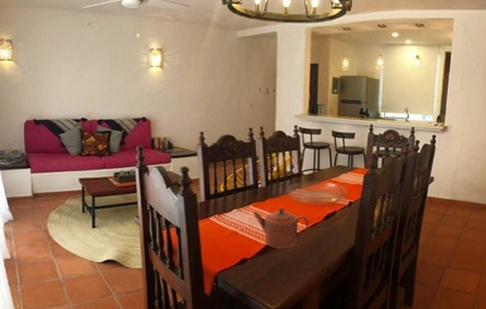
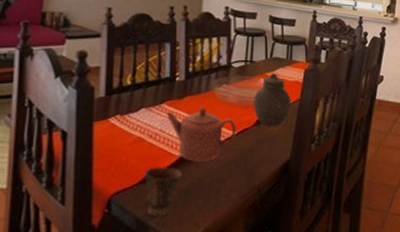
cup: none [240,252,268,289] -> present [144,167,182,217]
jar: none [322,178,353,221] -> present [253,73,291,126]

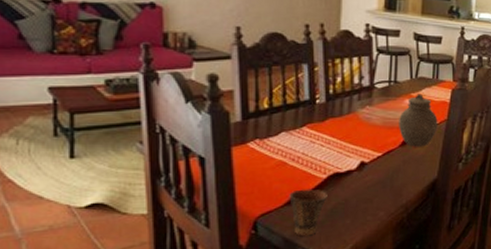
teapot: present [166,106,237,162] -> none [307,129,382,183]

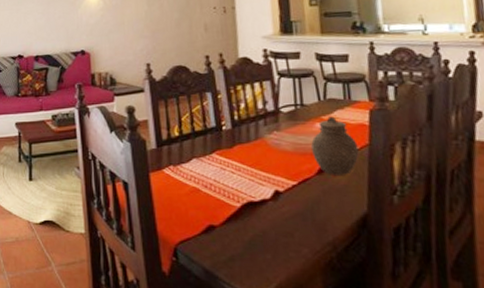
cup: present [289,189,327,236] -> none [205,217,244,269]

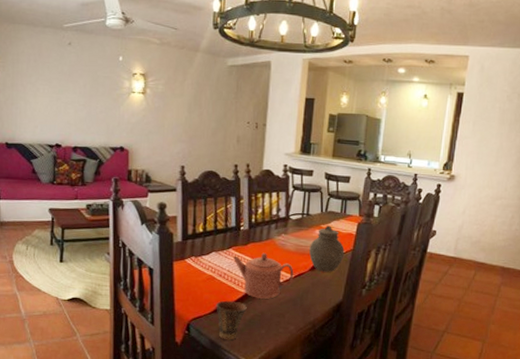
cup: none [205,217,244,269] -> present [216,300,247,340]
teapot: none [217,155,298,213] -> present [232,252,294,299]

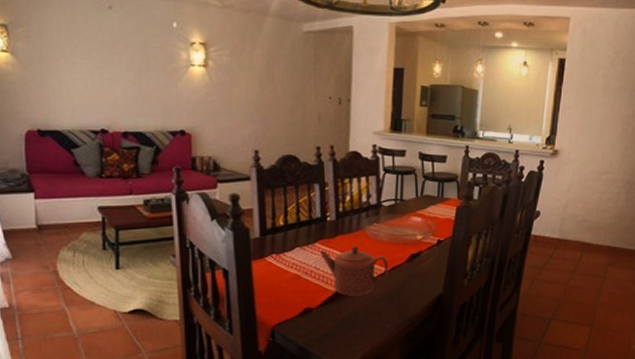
cup: present [216,300,247,340] -> none [303,301,338,345]
jar: present [309,225,345,272] -> none [405,211,443,263]

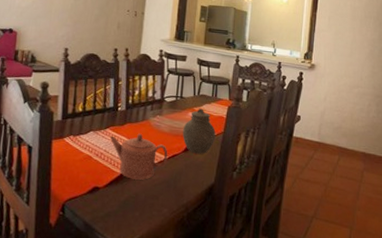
jar: none [405,211,443,263] -> present [183,108,216,154]

